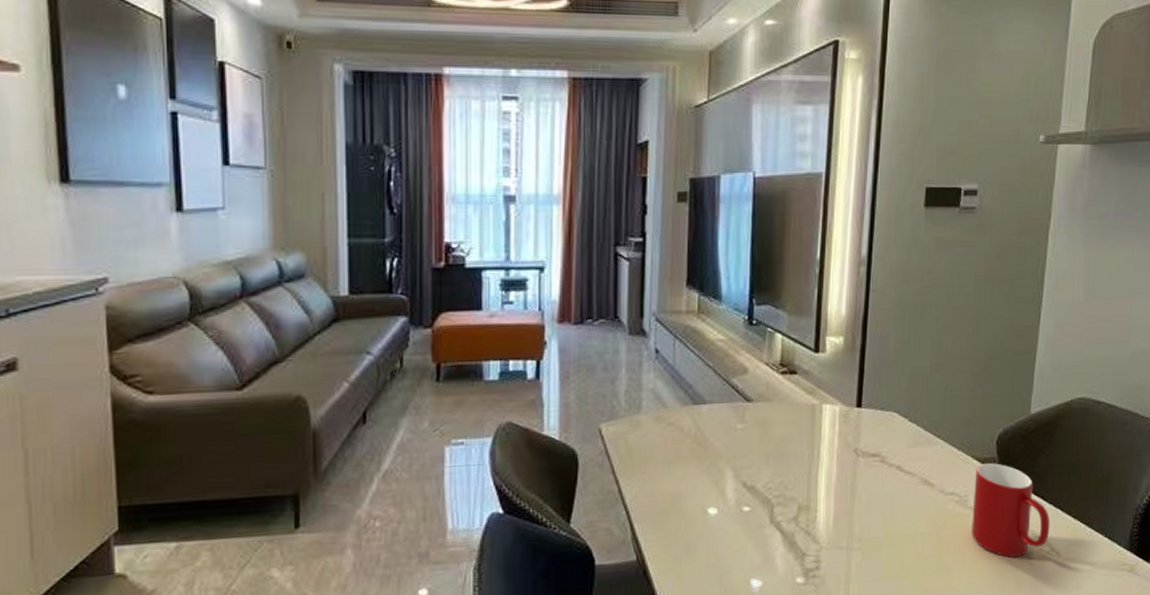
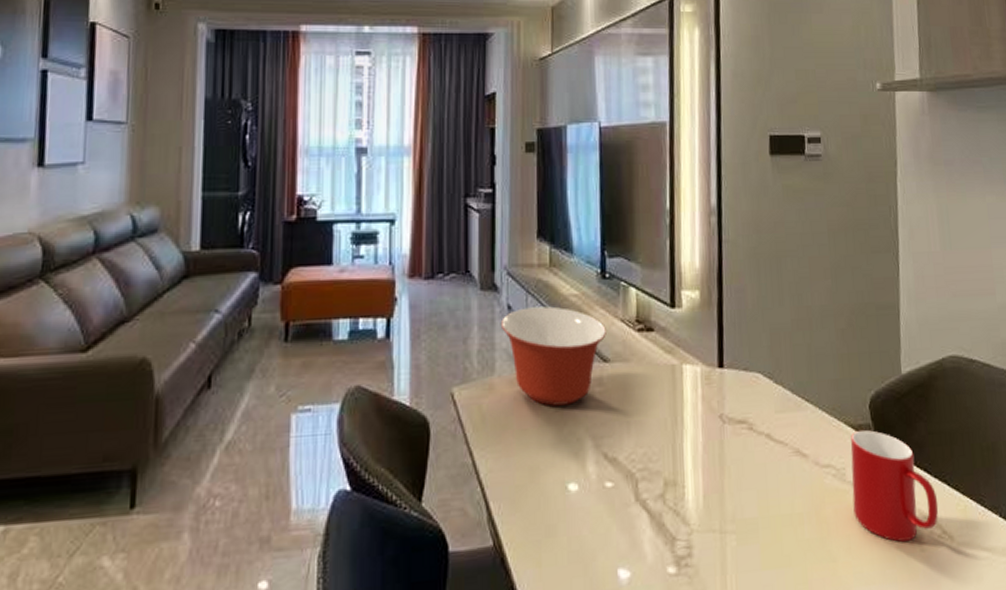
mixing bowl: none [649,350,751,441] -> present [501,306,606,406]

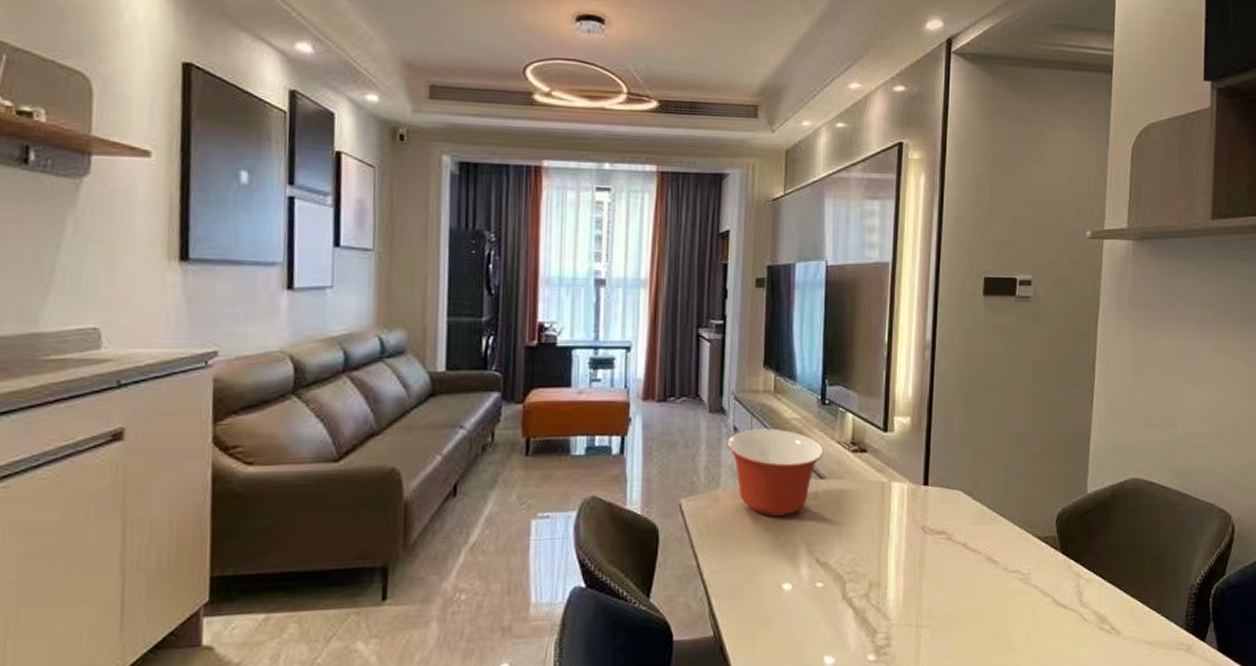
cup: present [850,430,939,543] -> none [1035,541,1110,637]

